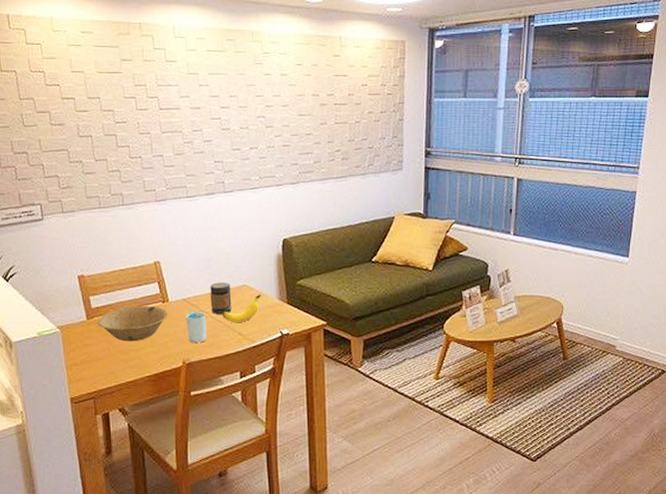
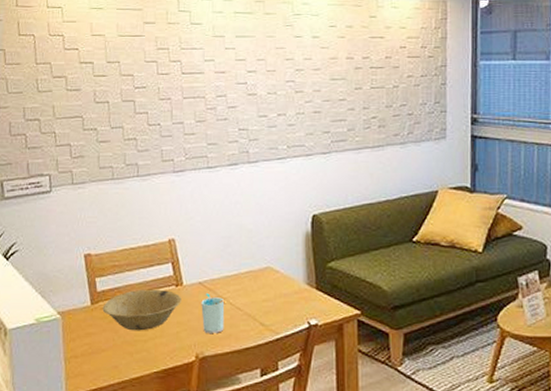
jar: present [210,282,232,314] -> none [229,264,253,300]
banana: present [221,294,261,323] -> none [241,277,286,311]

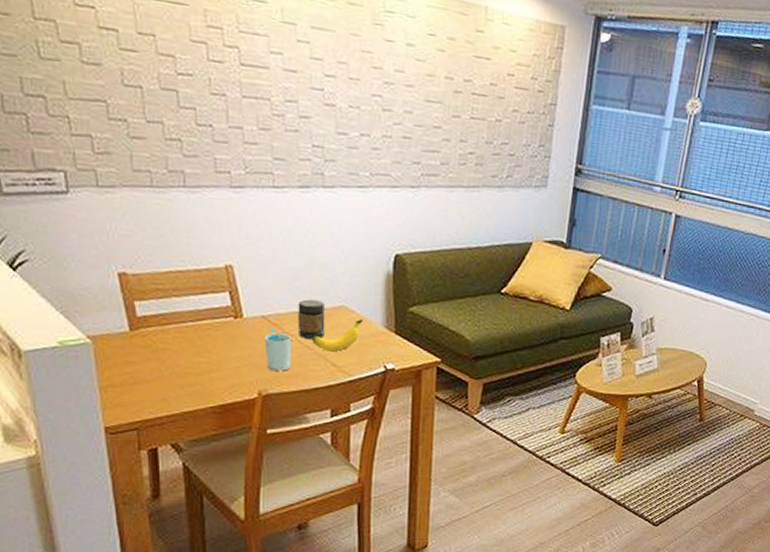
bowl: present [102,289,181,331] -> none [144,318,241,364]
jar: none [229,264,253,300] -> present [297,299,326,339]
banana: none [241,277,286,311] -> present [311,318,363,352]

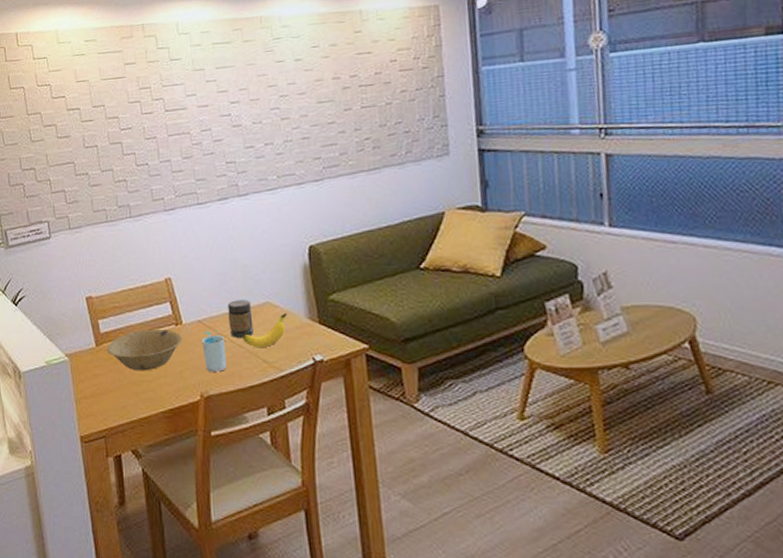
bowl: none [144,318,241,364] -> present [107,328,182,371]

